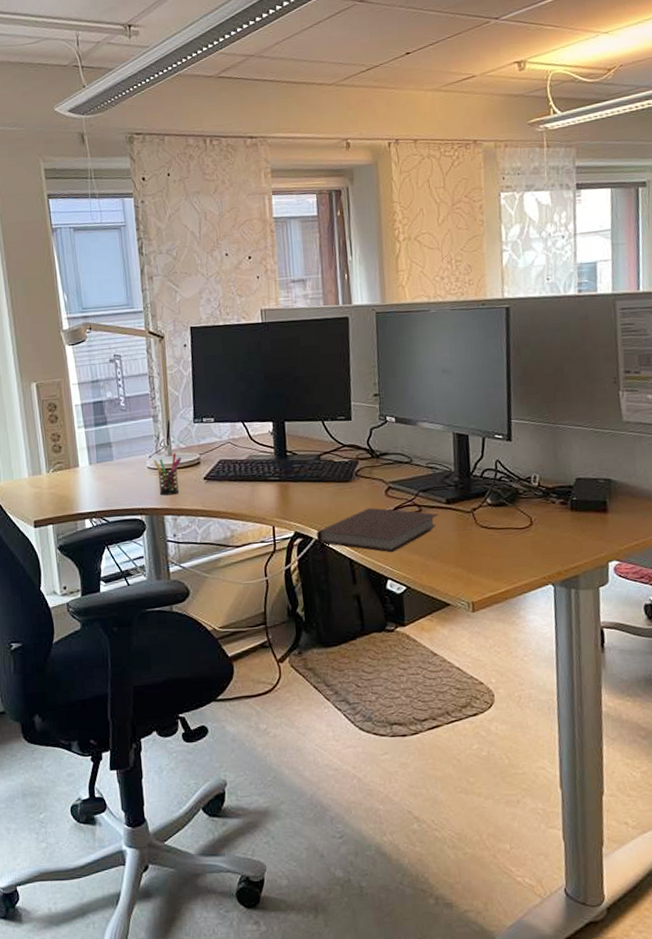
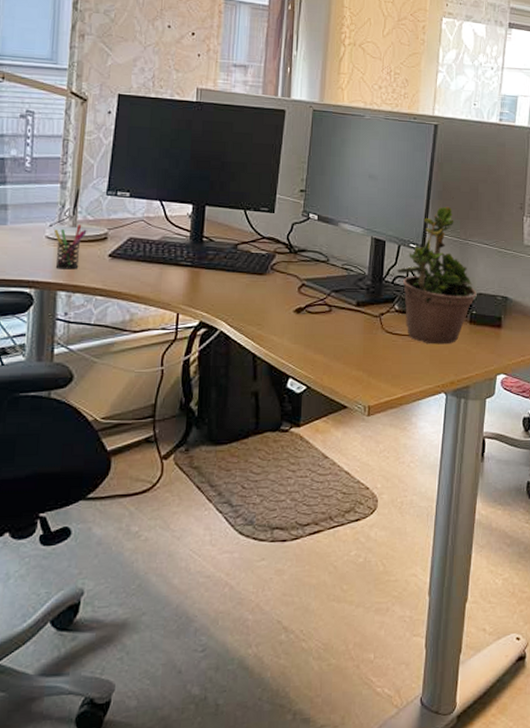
notebook: present [316,508,438,553] -> none [221,304,347,351]
potted plant: none [484,381,575,536] -> present [396,197,477,345]

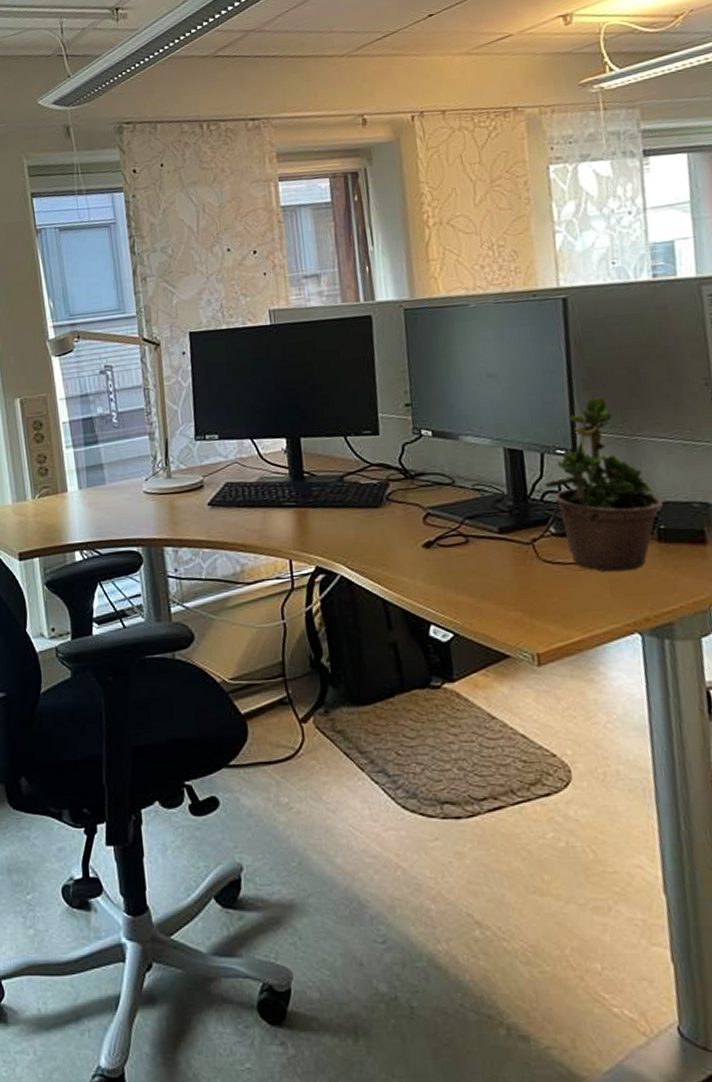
pen holder: present [53,223,87,270] -> none [150,474,183,524]

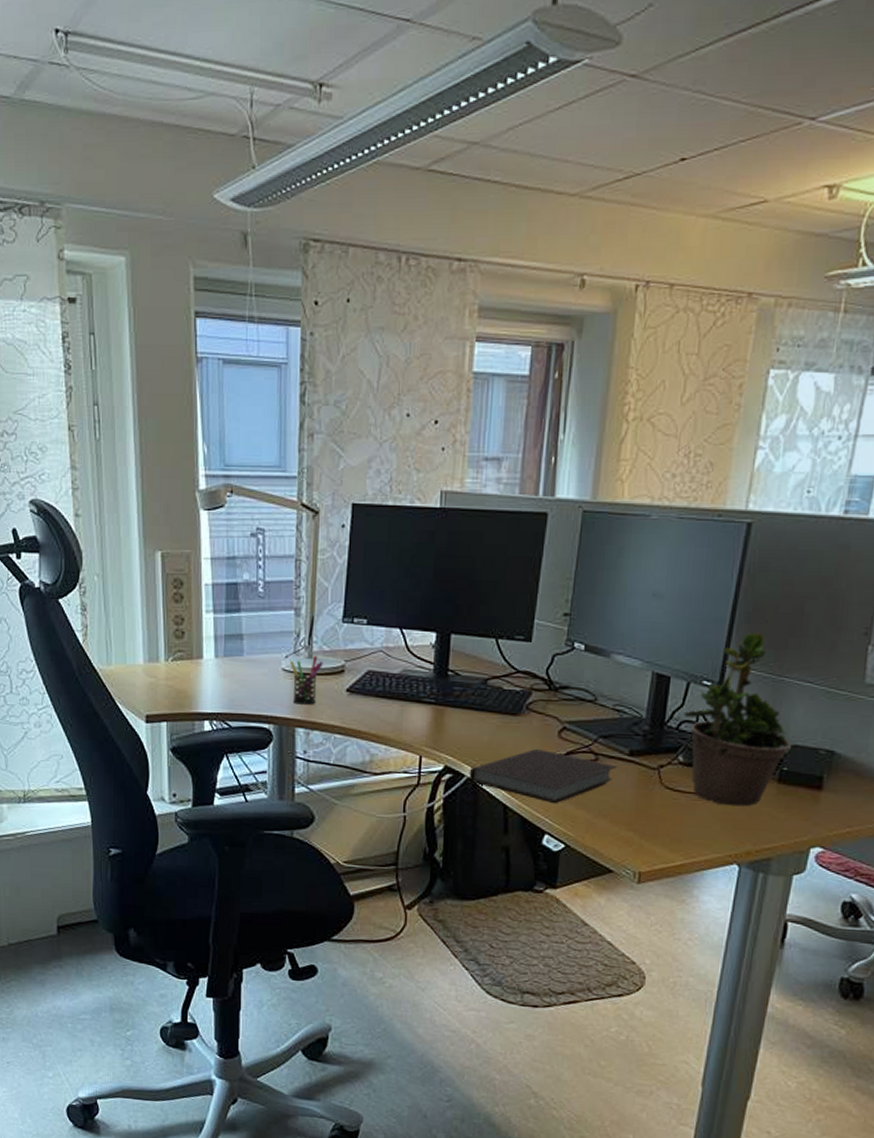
pen holder: none [150,474,183,524] -> present [289,655,323,705]
notebook: none [341,538,490,593] -> present [468,749,617,804]

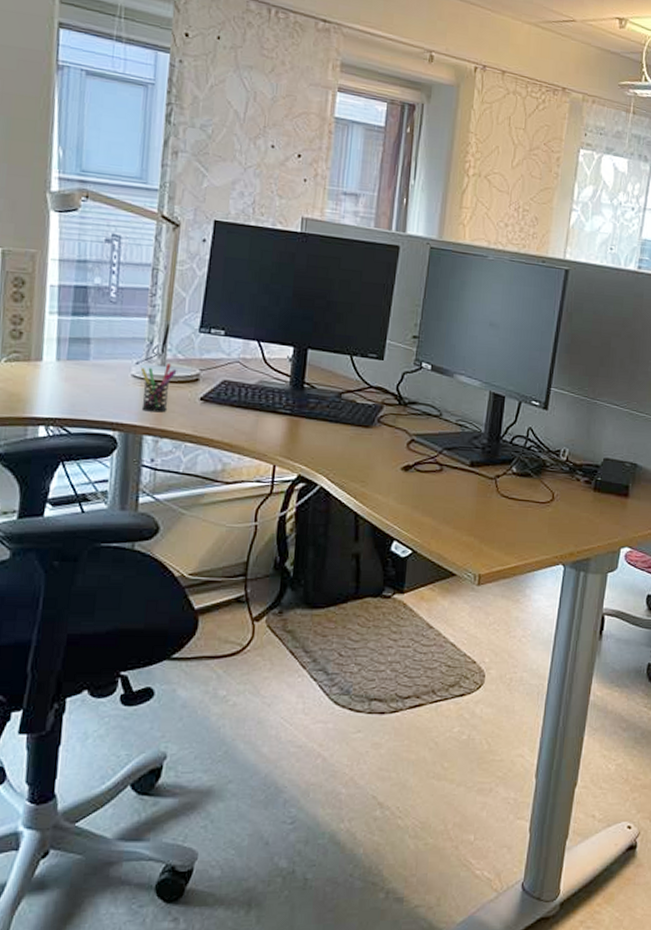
notebook: present [468,749,617,804] -> none [321,460,460,512]
potted plant: present [683,620,791,807] -> none [516,351,603,512]

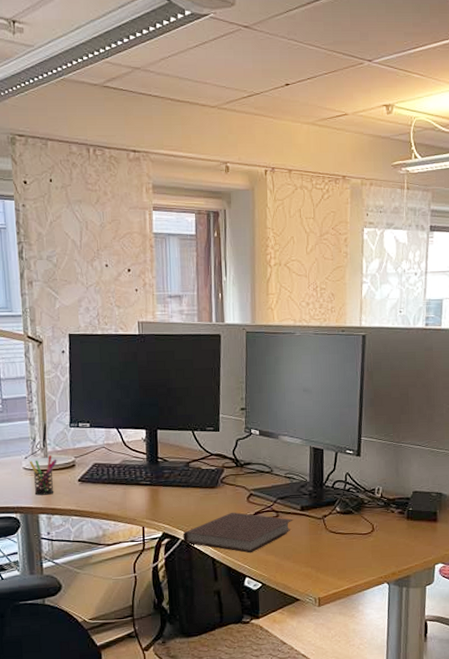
notebook: none [321,460,460,512] -> present [182,512,293,554]

